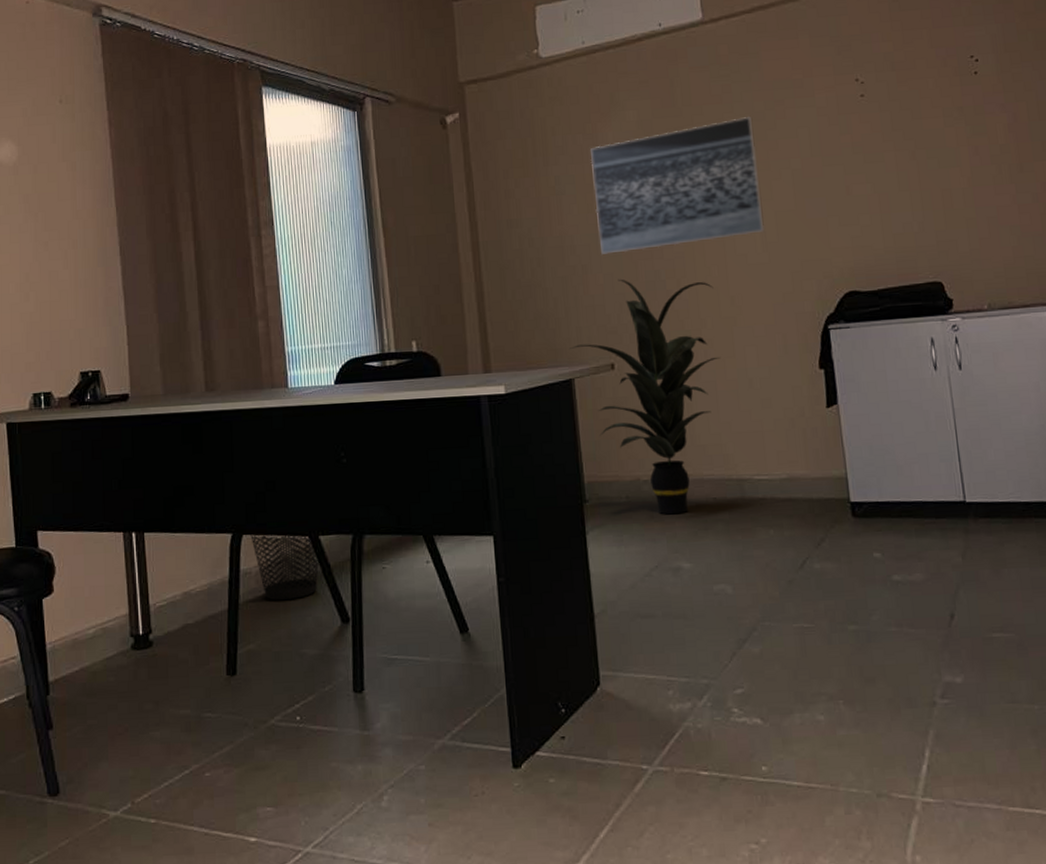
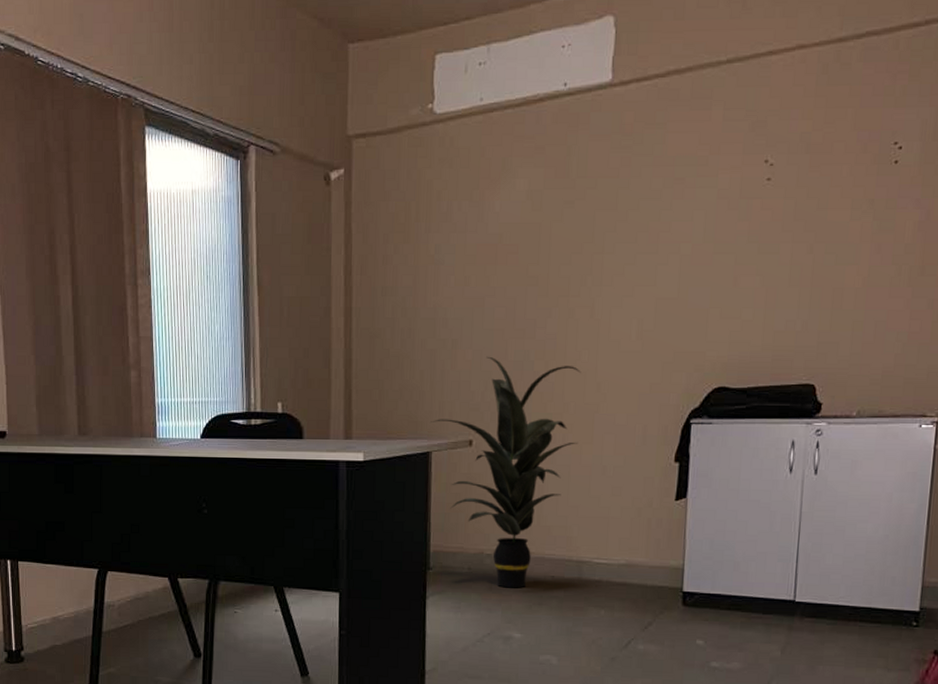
wastebasket: present [250,533,320,601] -> none [115,570,177,633]
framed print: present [590,117,766,254] -> none [472,194,648,330]

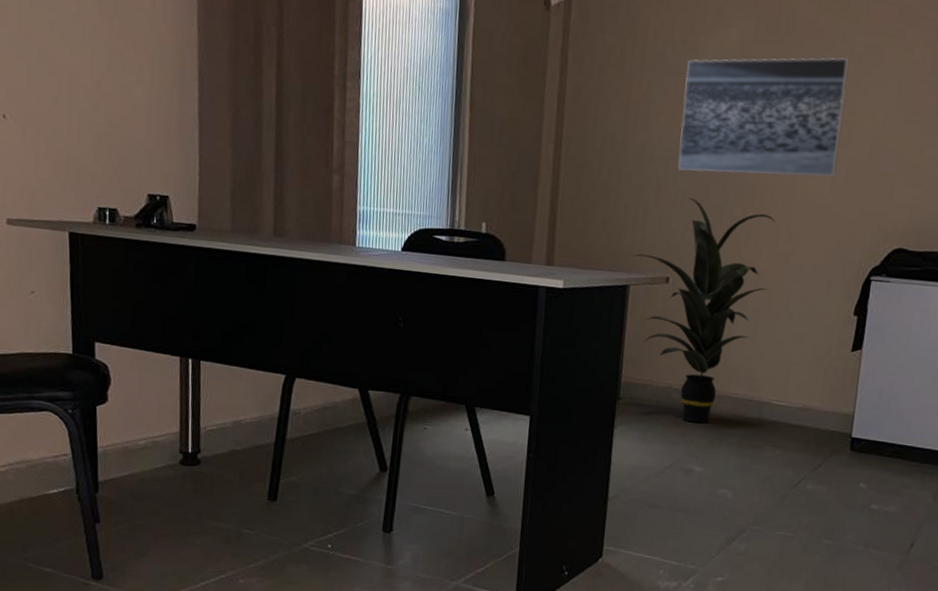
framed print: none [472,194,648,330] -> present [678,57,850,178]

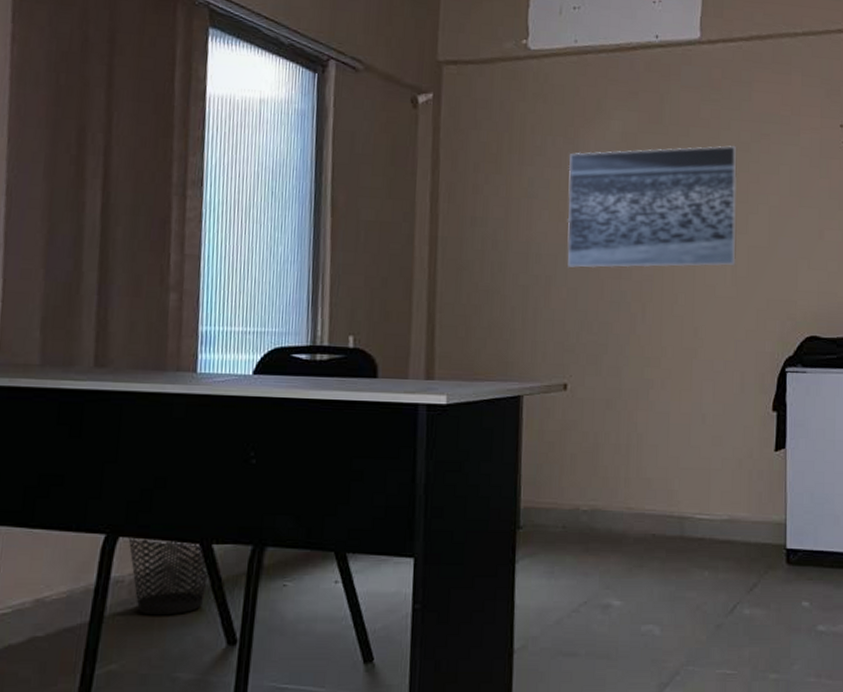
wastebasket: none [303,378,366,444] -> present [128,536,210,616]
indoor plant: present [631,197,776,424] -> none [522,295,678,549]

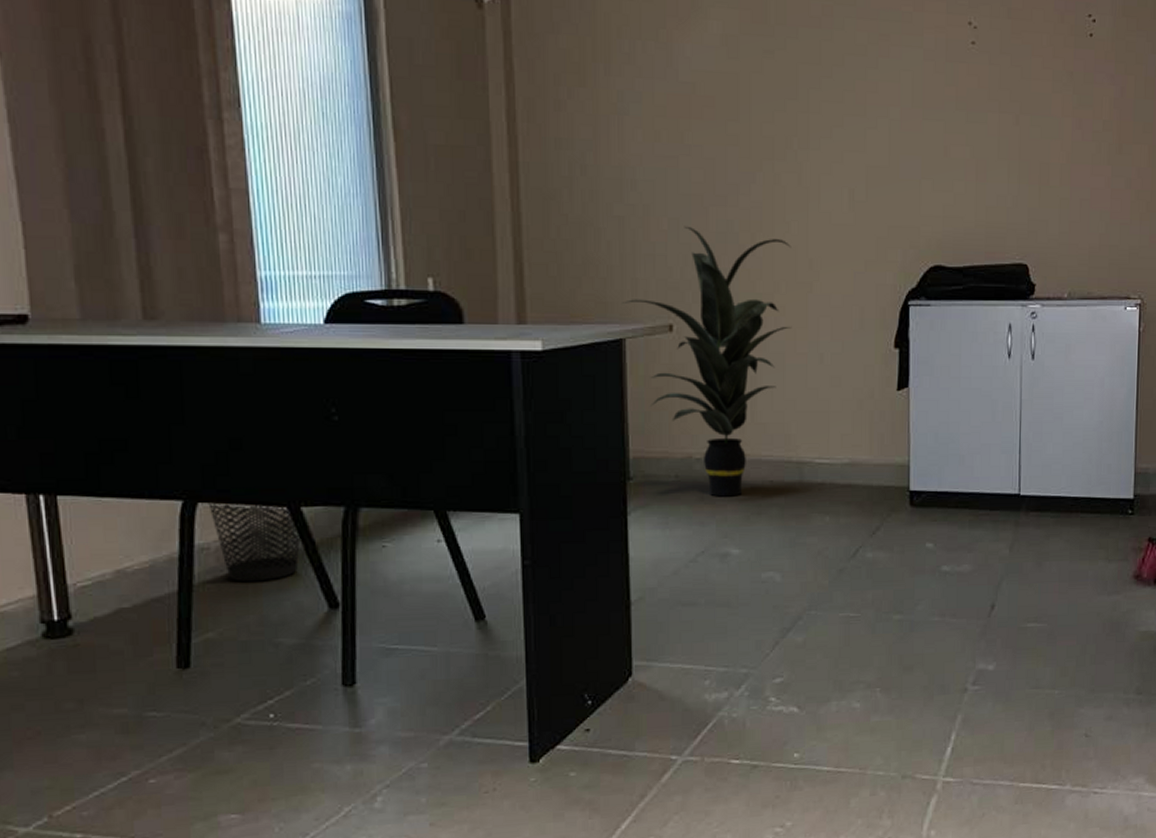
indoor plant: none [522,295,678,549] -> present [622,226,792,497]
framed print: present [567,145,738,269] -> none [662,49,854,195]

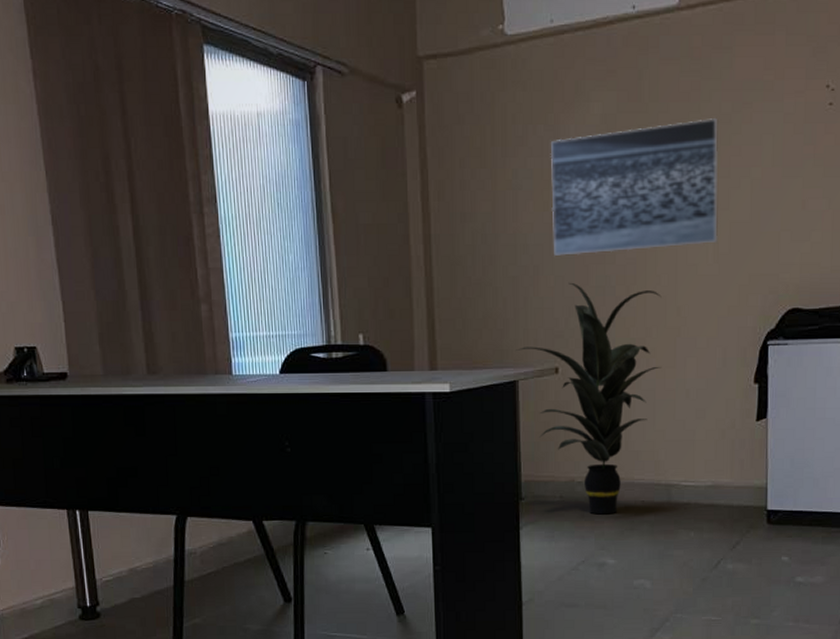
wastebasket: present [208,501,301,583] -> none [195,516,263,580]
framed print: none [662,49,854,195] -> present [550,119,719,256]

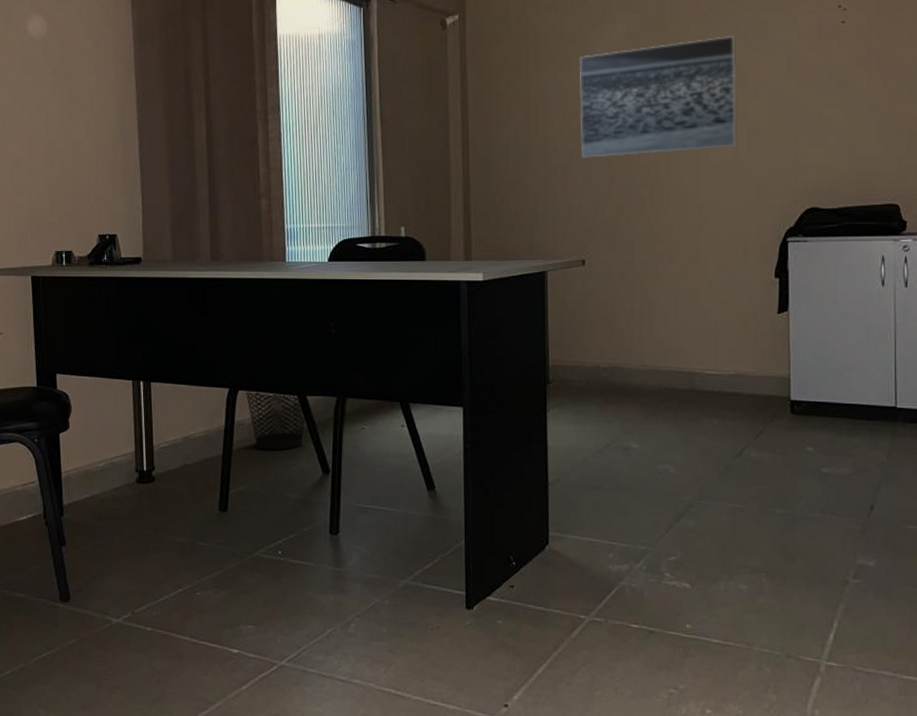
wastebasket: none [195,516,263,580] -> present [245,389,306,451]
indoor plant: present [516,282,662,515] -> none [545,182,685,400]

